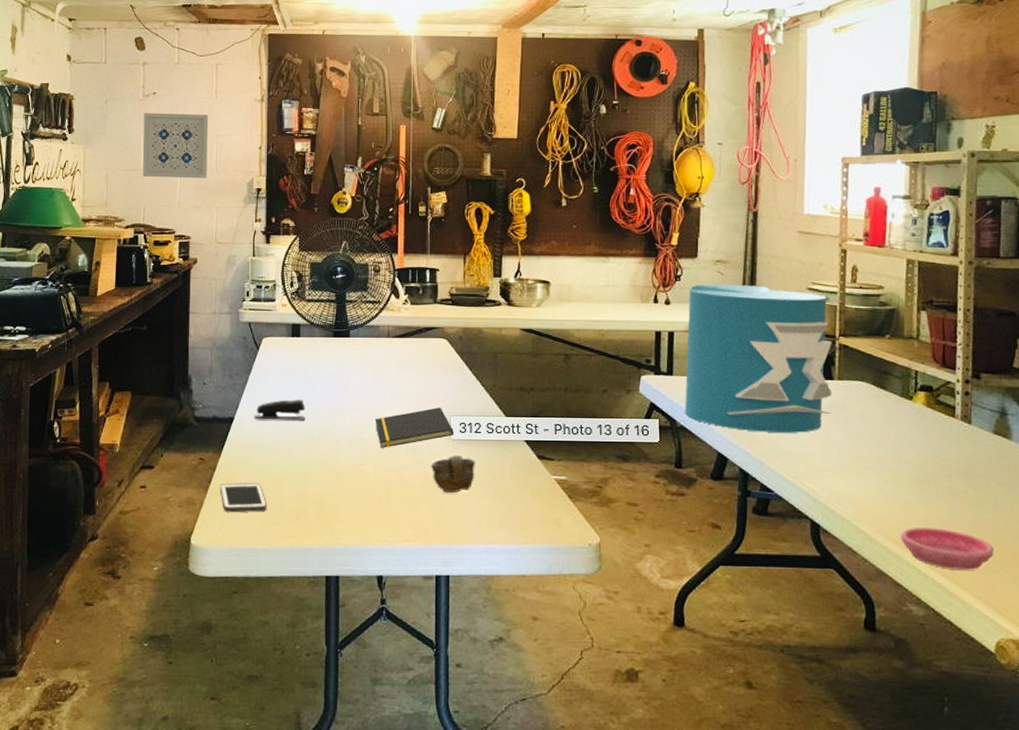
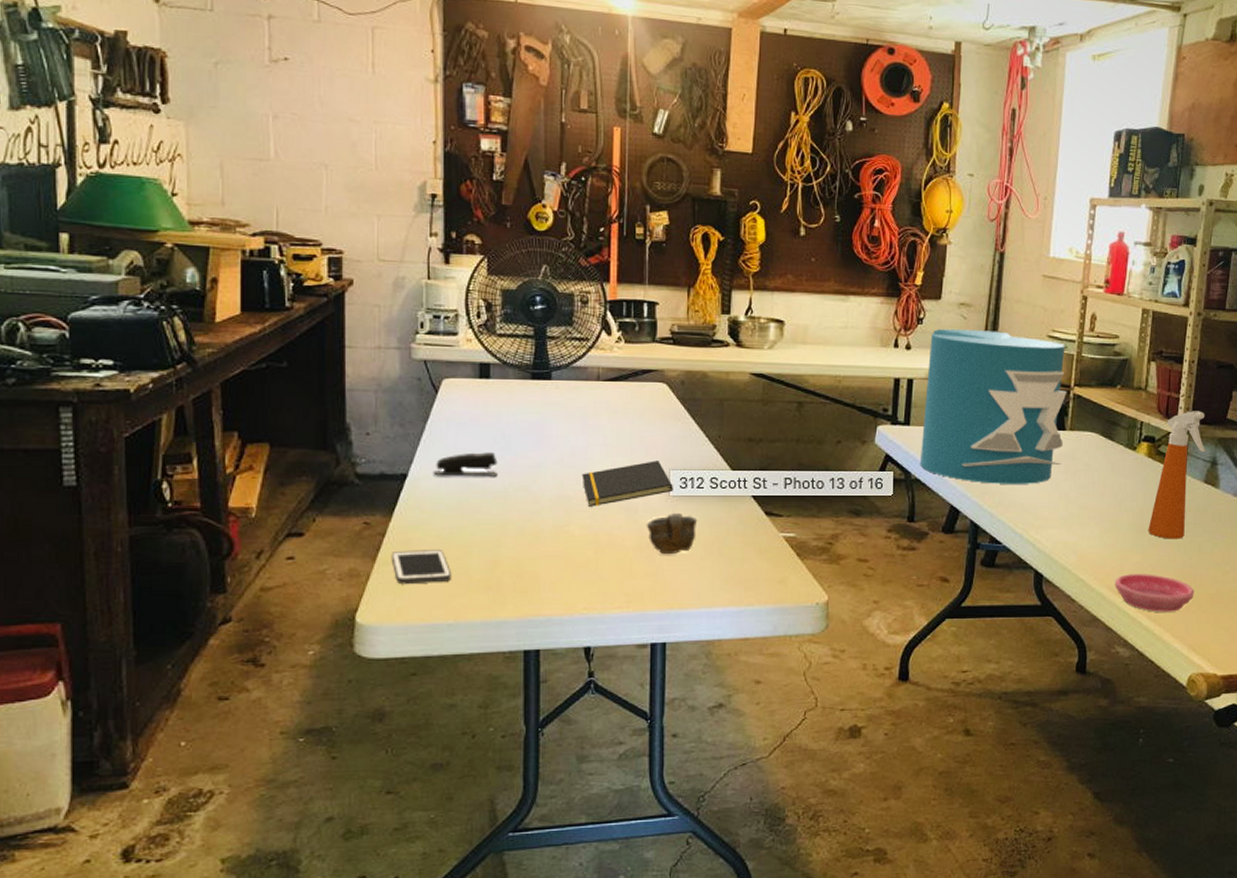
wall art: present [142,113,209,179] -> none [272,84,364,177]
spray bottle: none [933,359,992,493] -> present [1148,411,1206,539]

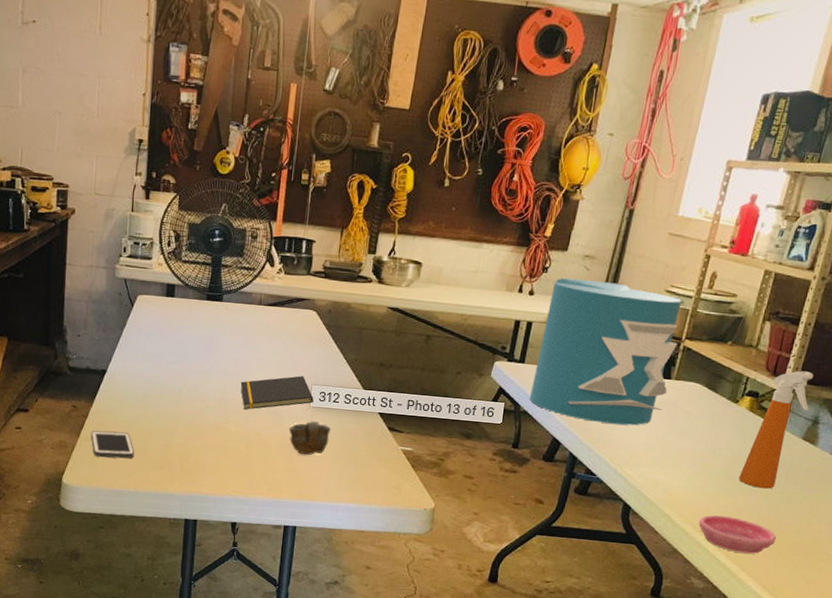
stapler: present [433,452,498,477] -> none [125,357,176,378]

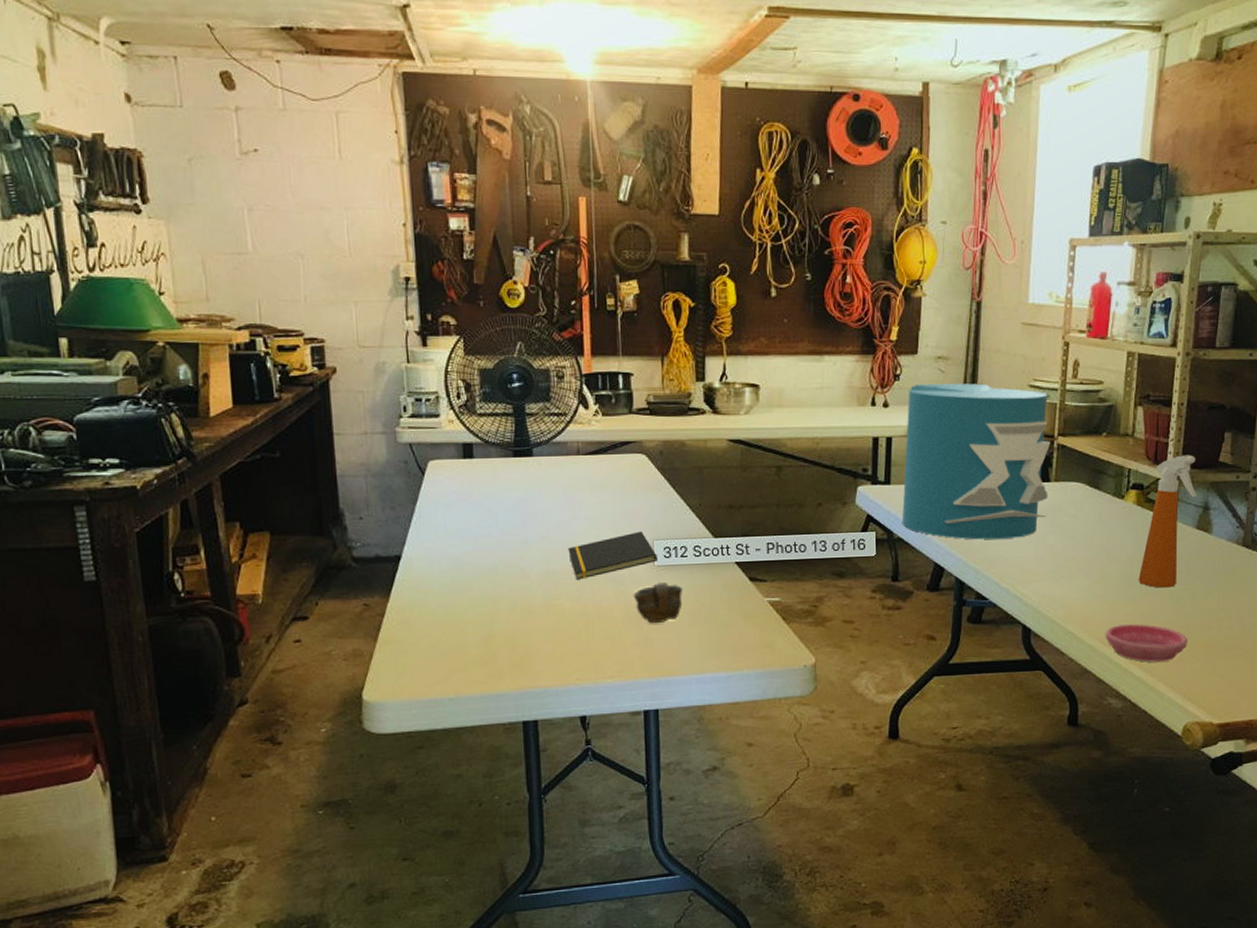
cell phone: present [90,430,135,459] -> none [391,628,450,663]

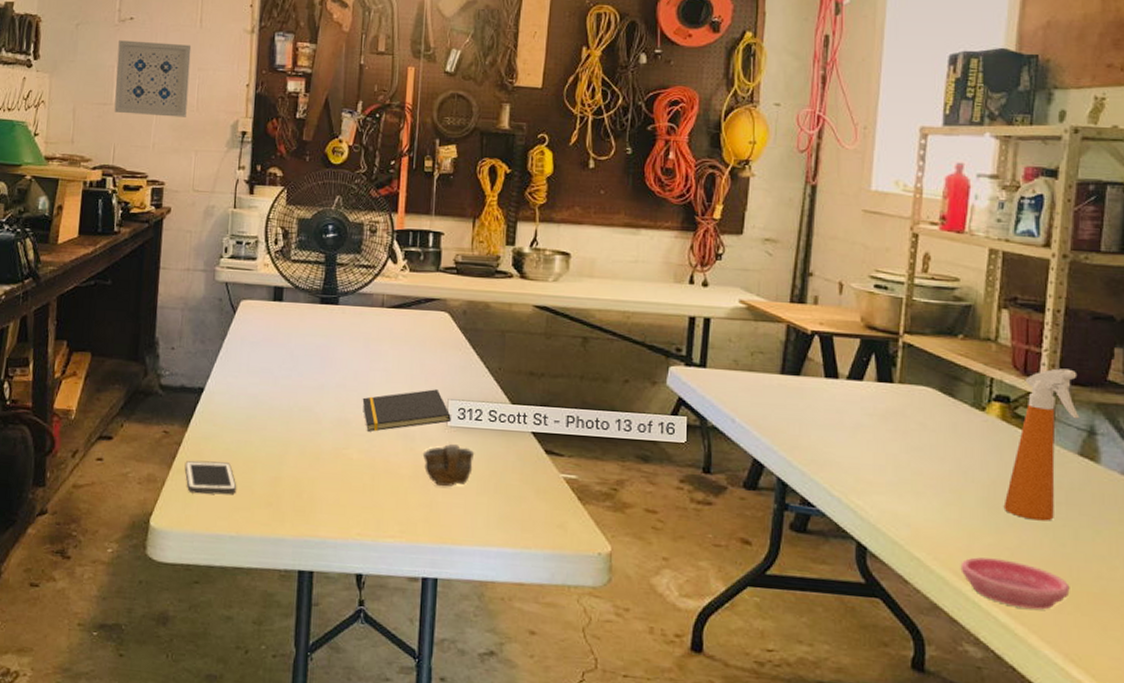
wall art: none [244,177,339,265] -> present [114,40,192,117]
cell phone: none [391,628,450,663] -> present [184,460,237,495]
bucket: present [901,383,1051,540] -> none [717,265,895,442]

